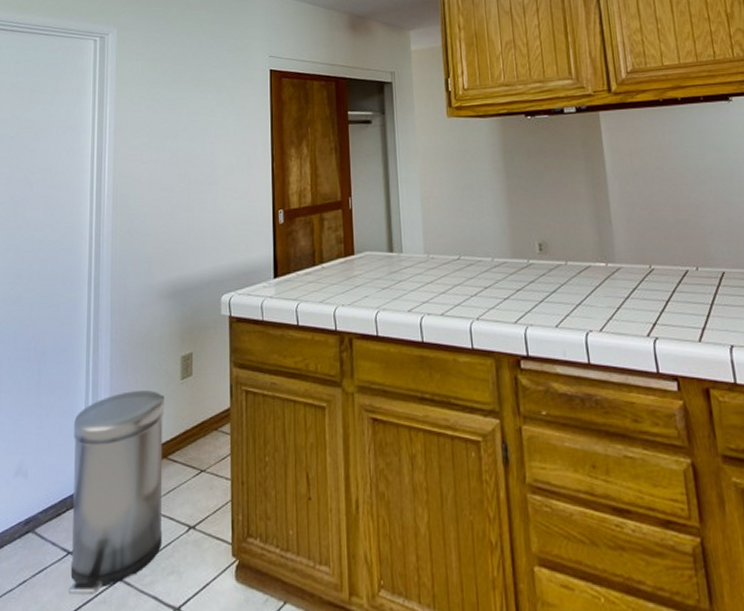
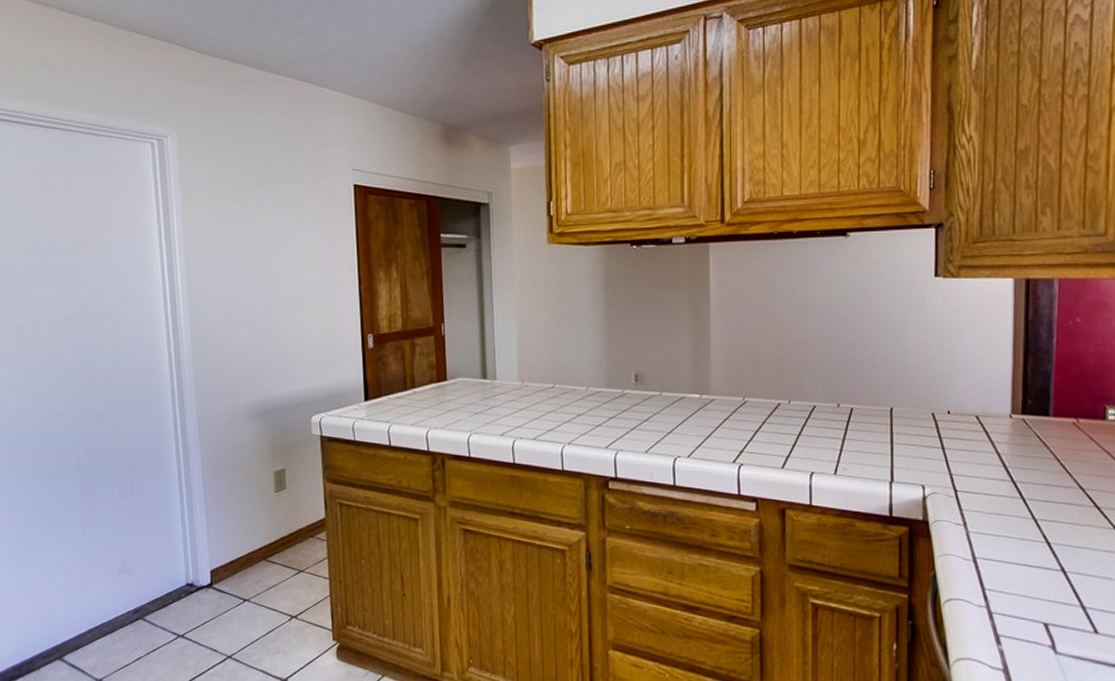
pedal bin: present [69,390,164,594] -> none [171,502,267,668]

